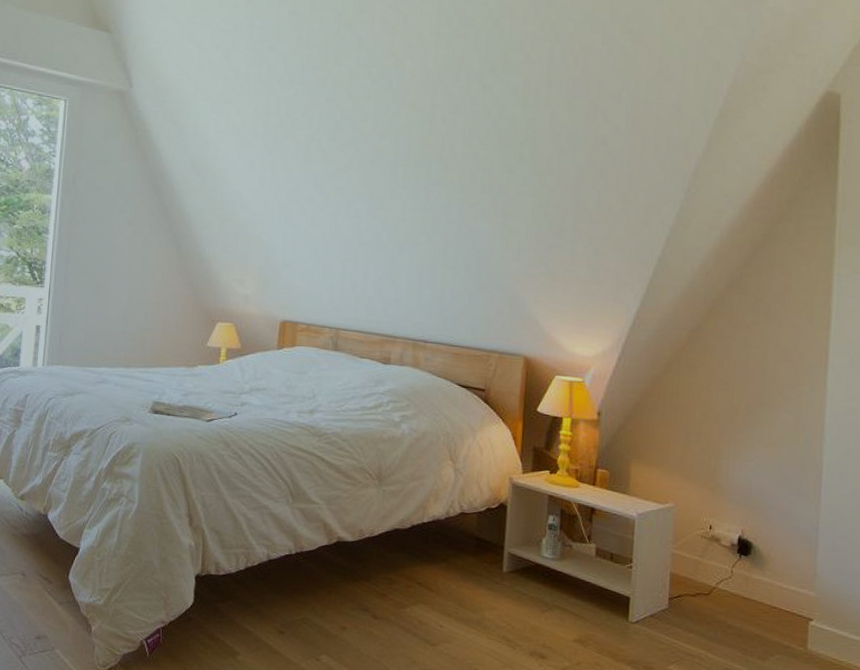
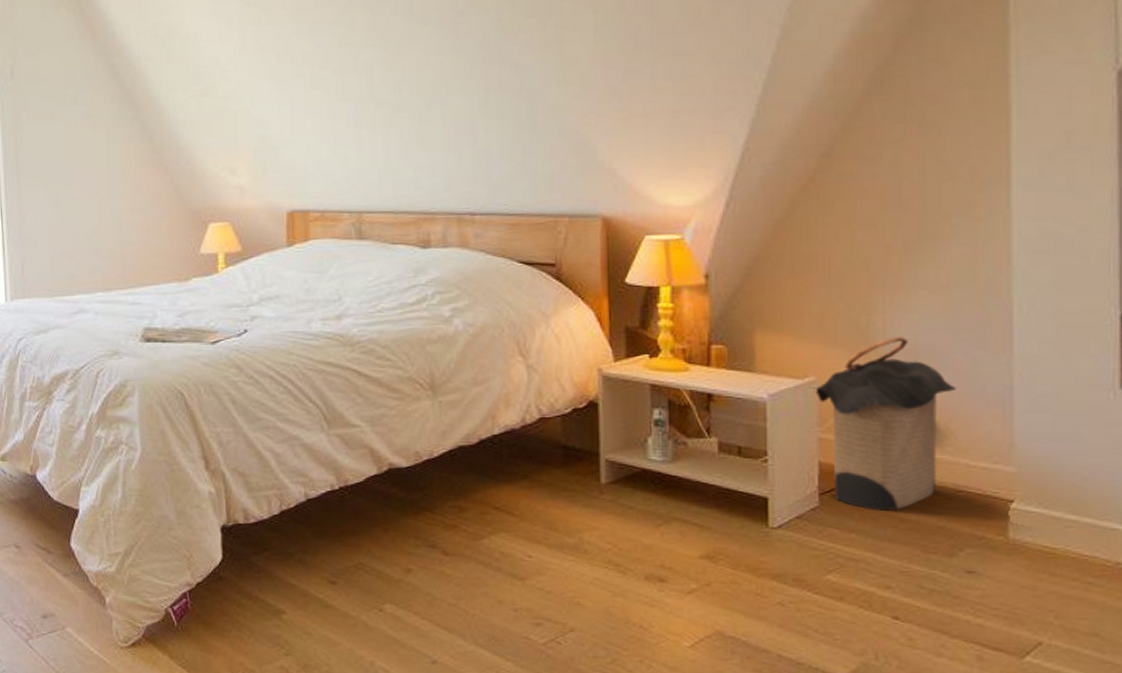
laundry hamper: none [671,478,778,618] -> present [813,336,957,511]

